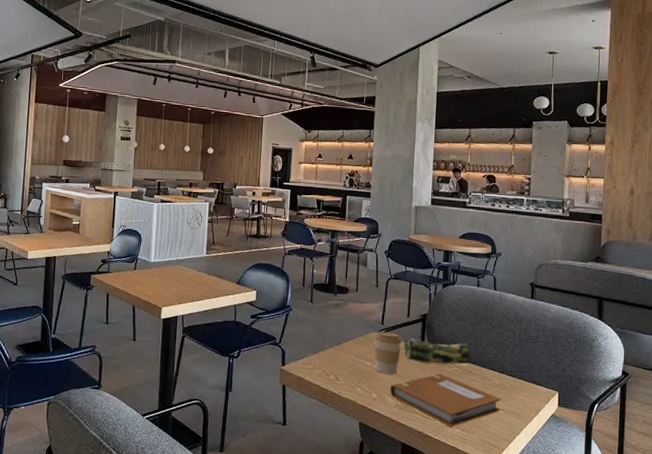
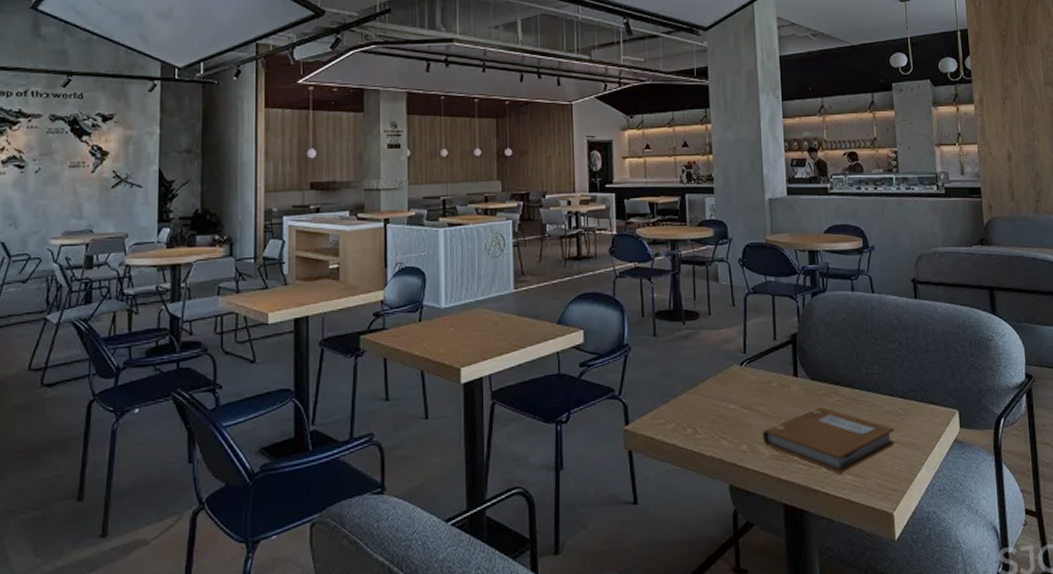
coffee cup: present [373,331,402,375] -> none [735,361,771,417]
pencil case: present [403,338,471,365] -> none [773,364,854,396]

